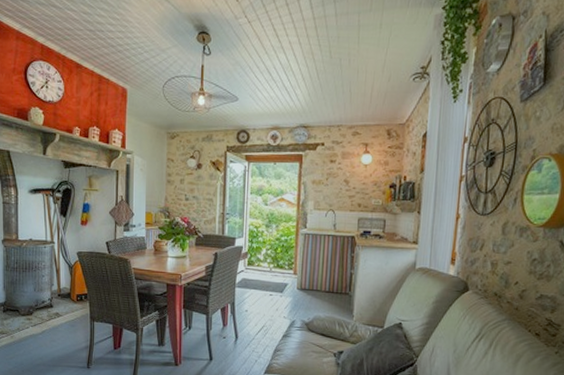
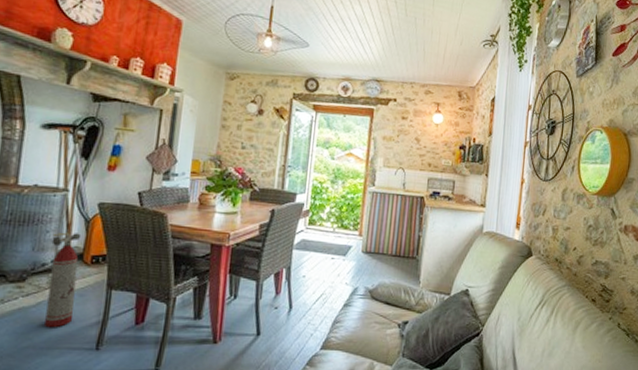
fire extinguisher: none [47,276,69,351] -> present [45,232,82,328]

